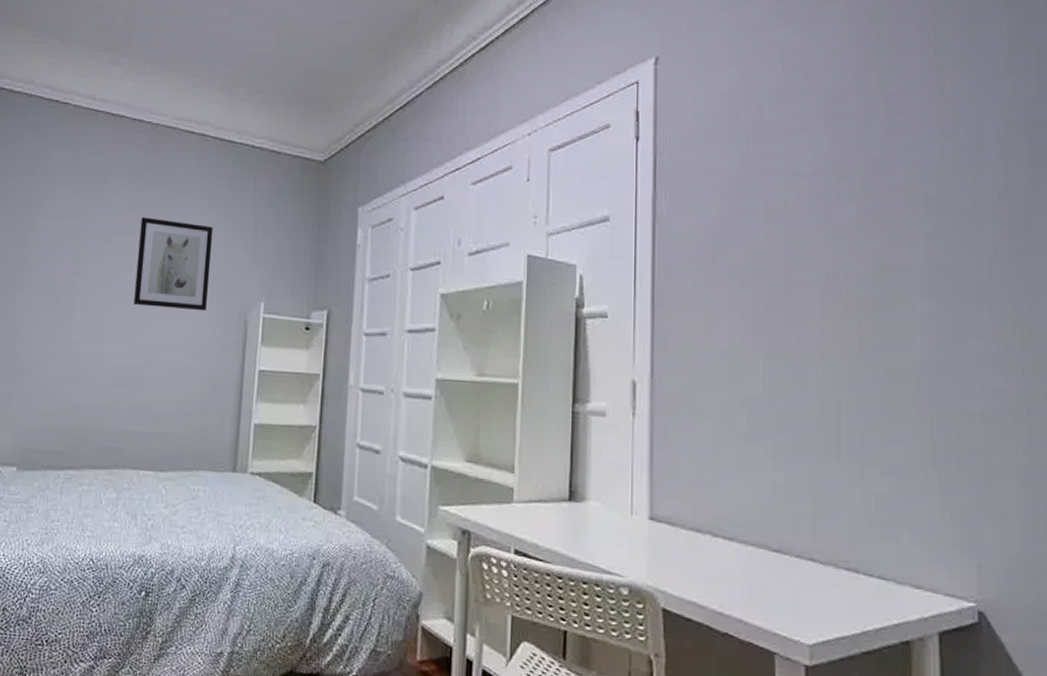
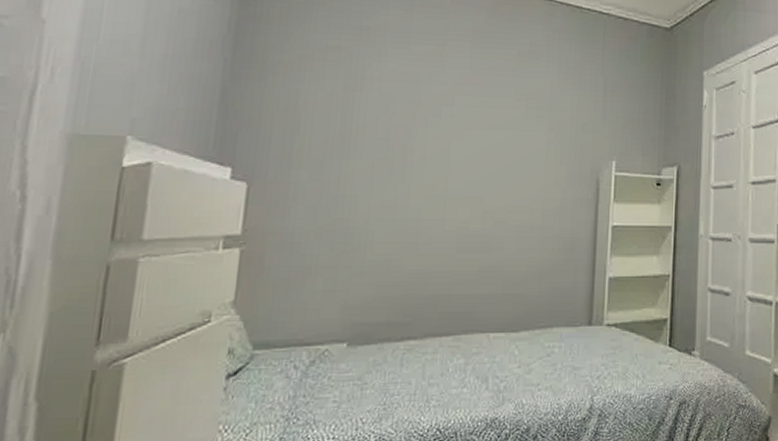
wall art: present [133,217,214,311] -> none [478,80,562,172]

